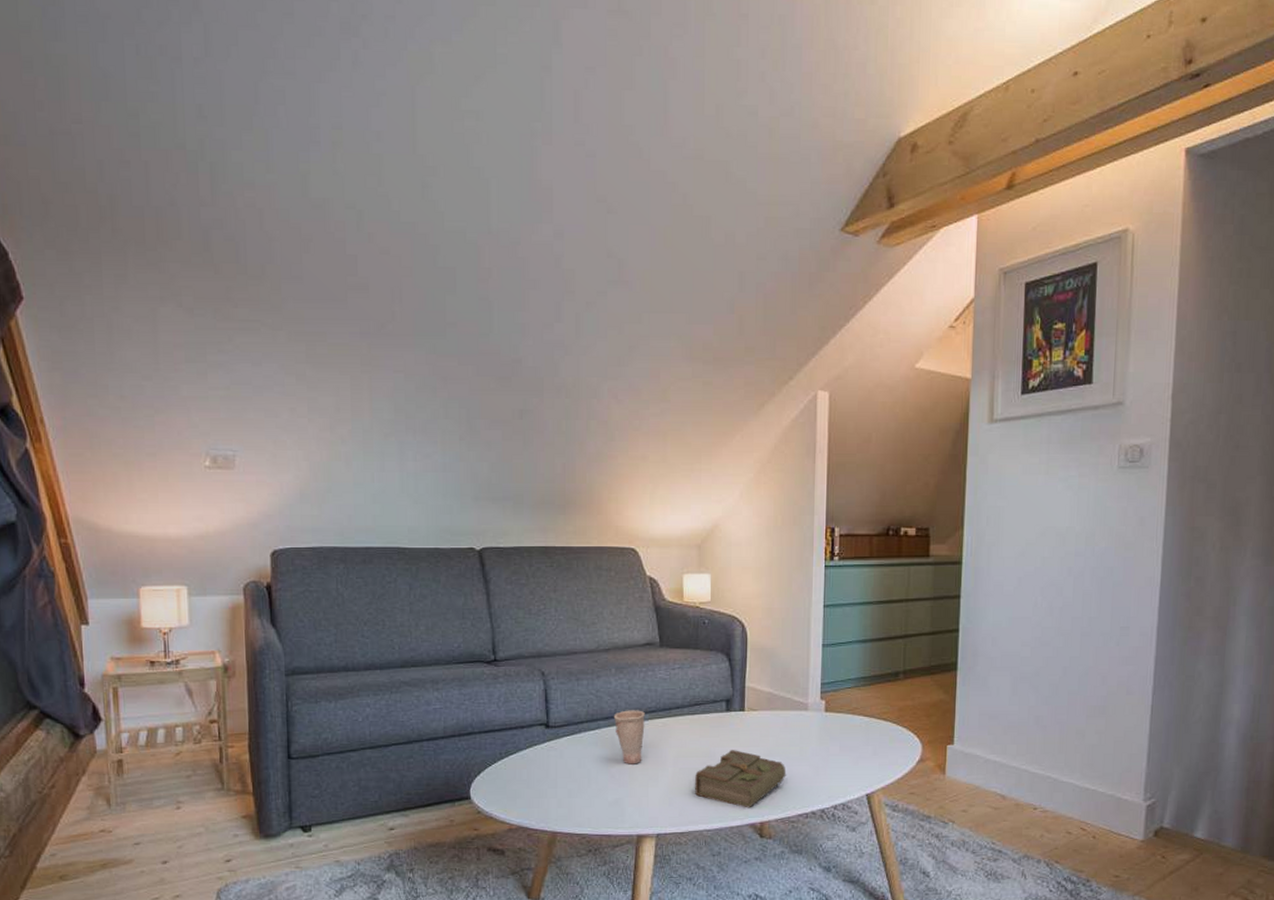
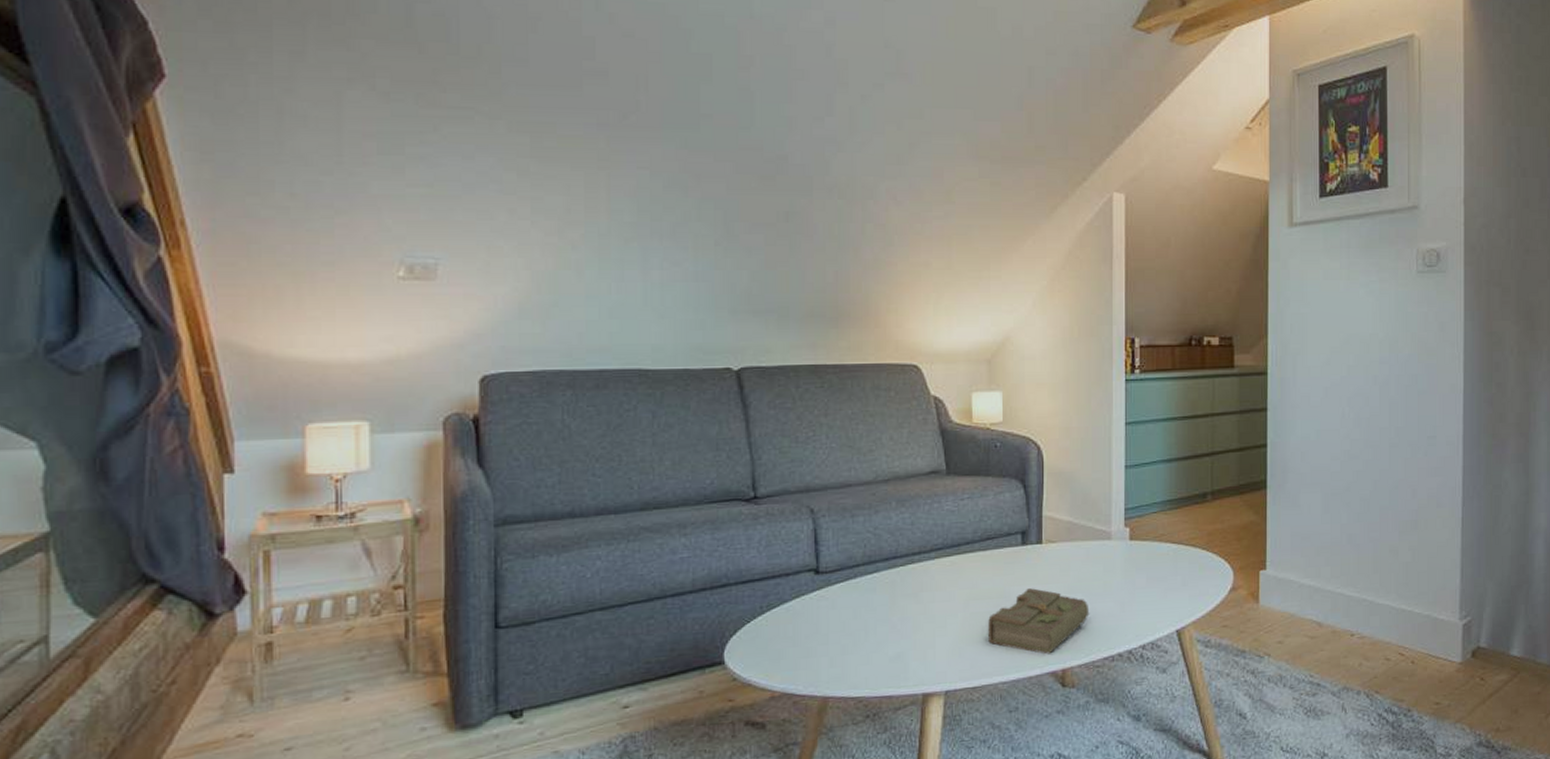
cup: present [613,710,645,765] -> none [894,548,931,612]

